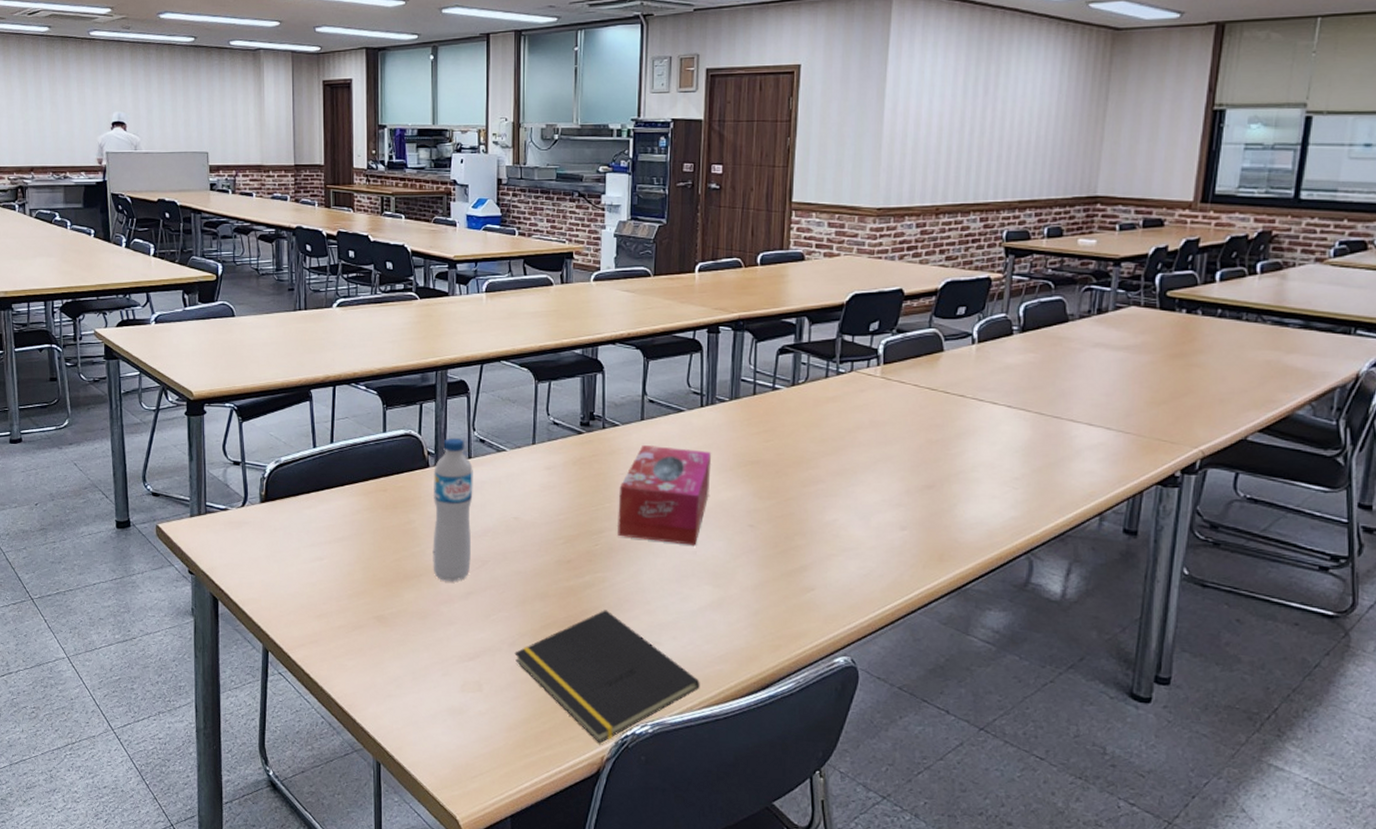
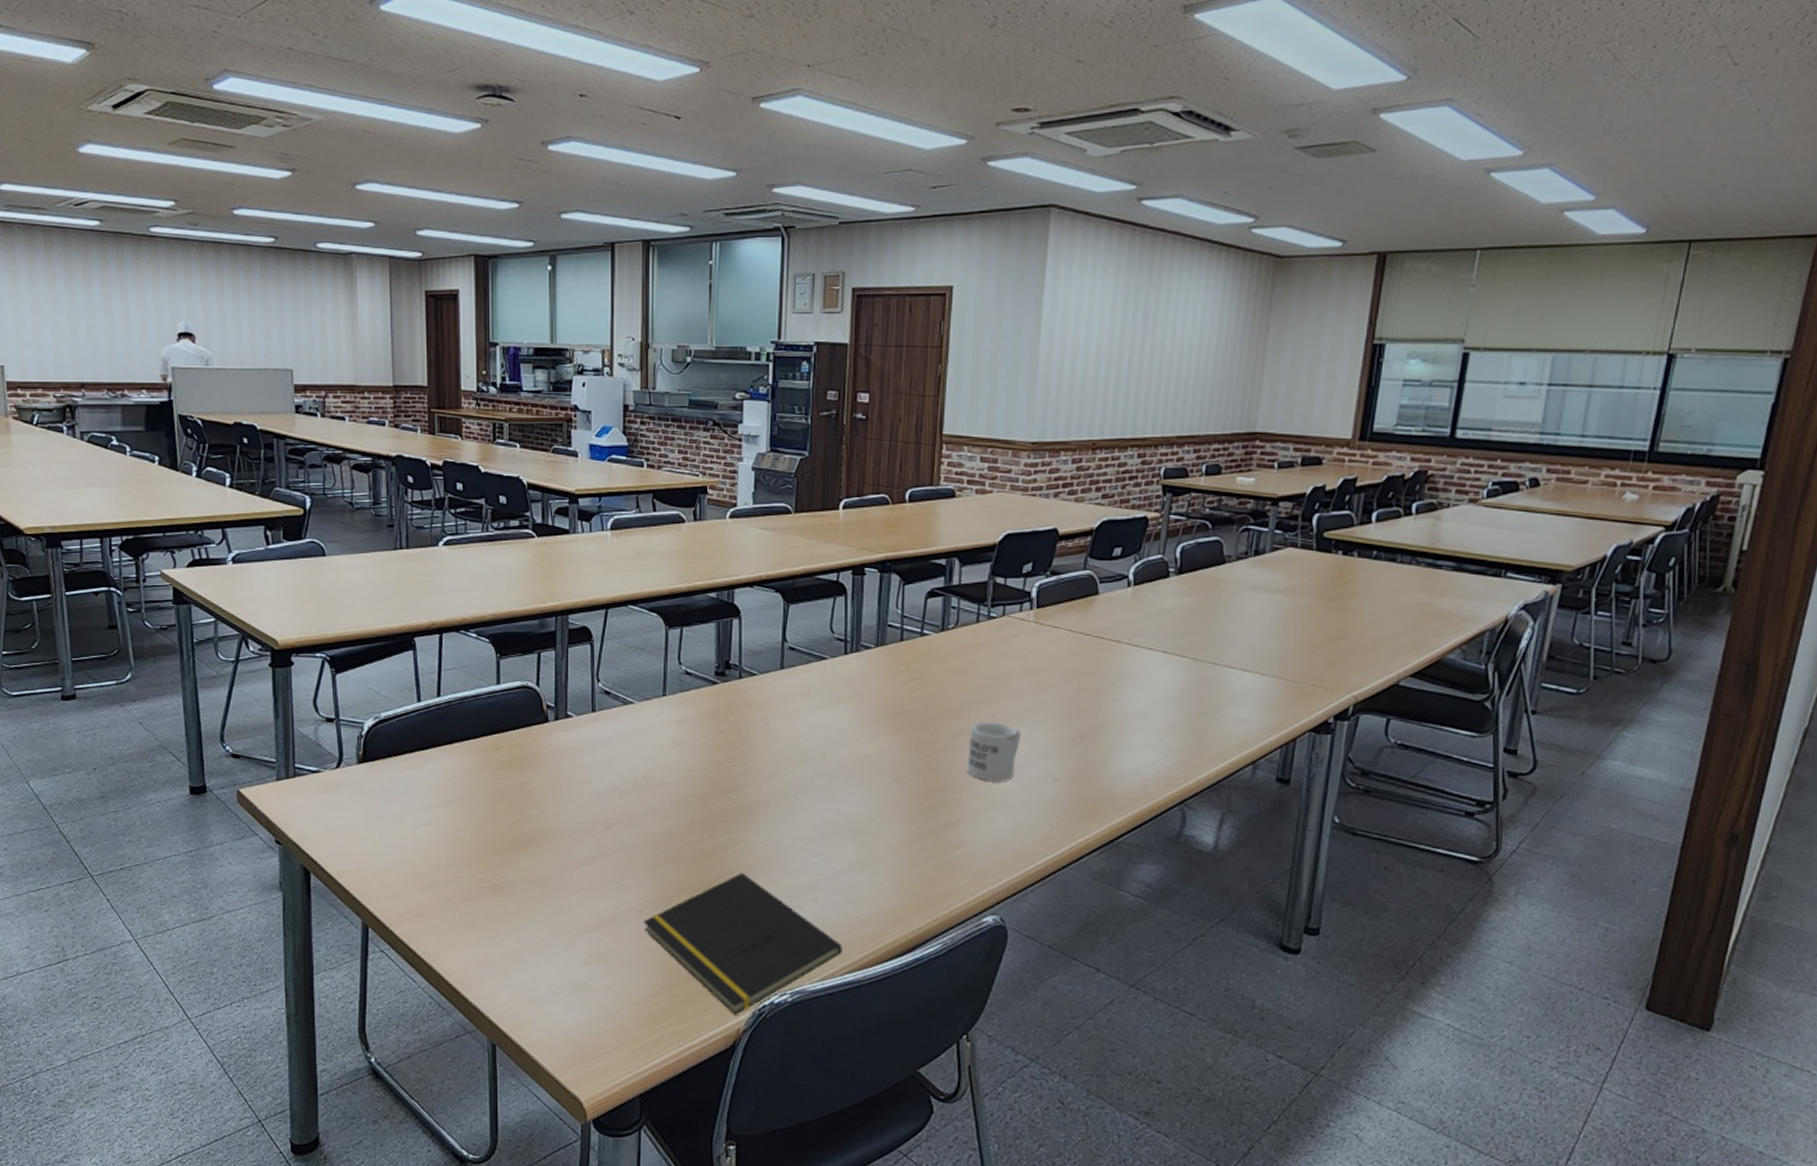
water bottle: present [433,437,473,582] -> none [553,689,597,847]
tissue box: present [618,445,712,545] -> none [755,696,856,802]
mug: none [818,471,869,528] -> present [967,721,1020,781]

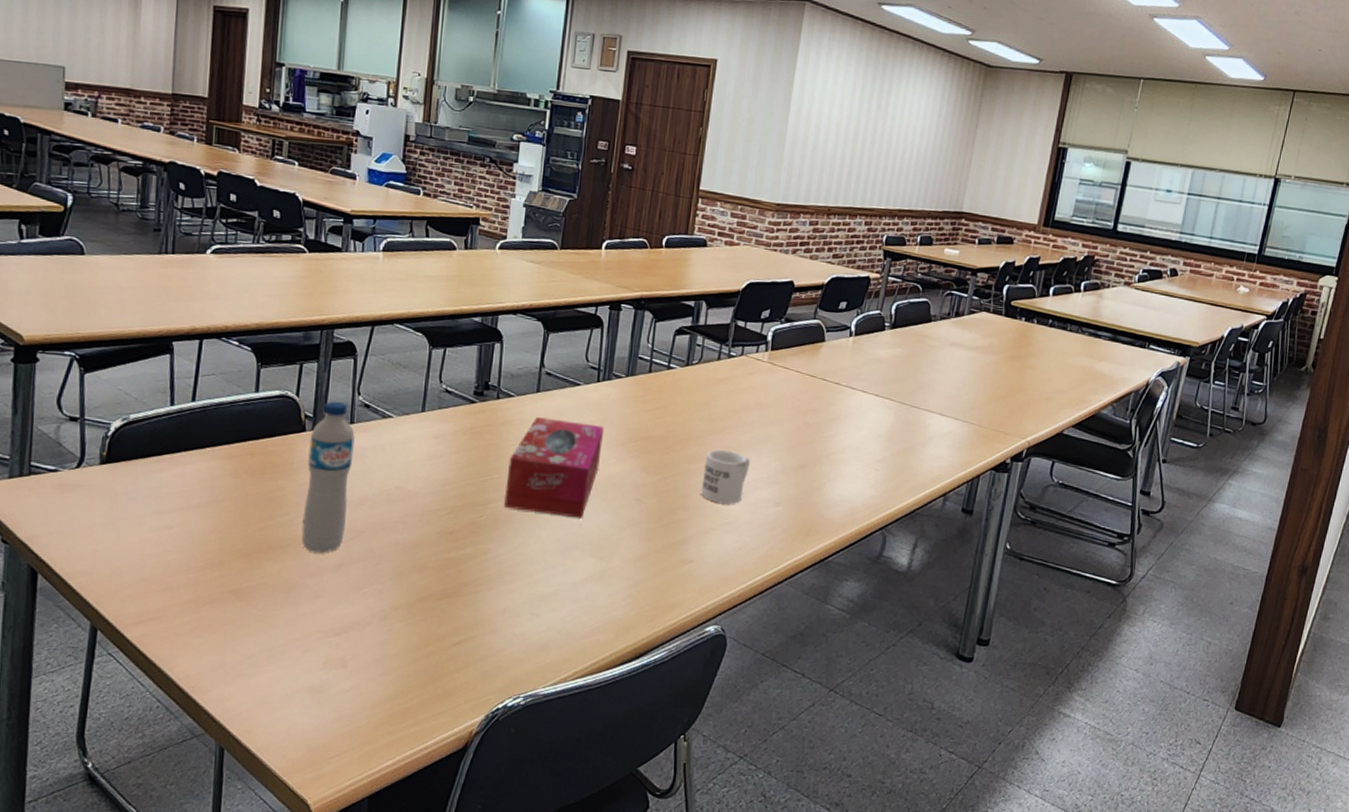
water bottle: none [553,689,597,847] -> present [301,401,355,553]
notepad: present [643,873,842,1015] -> none [385,582,576,718]
tissue box: none [755,696,856,802] -> present [504,417,605,518]

